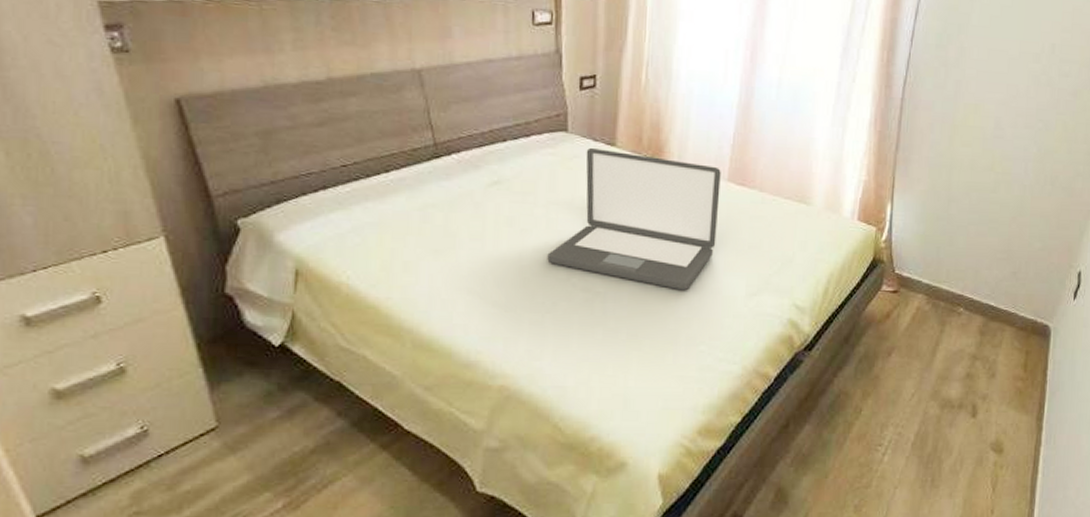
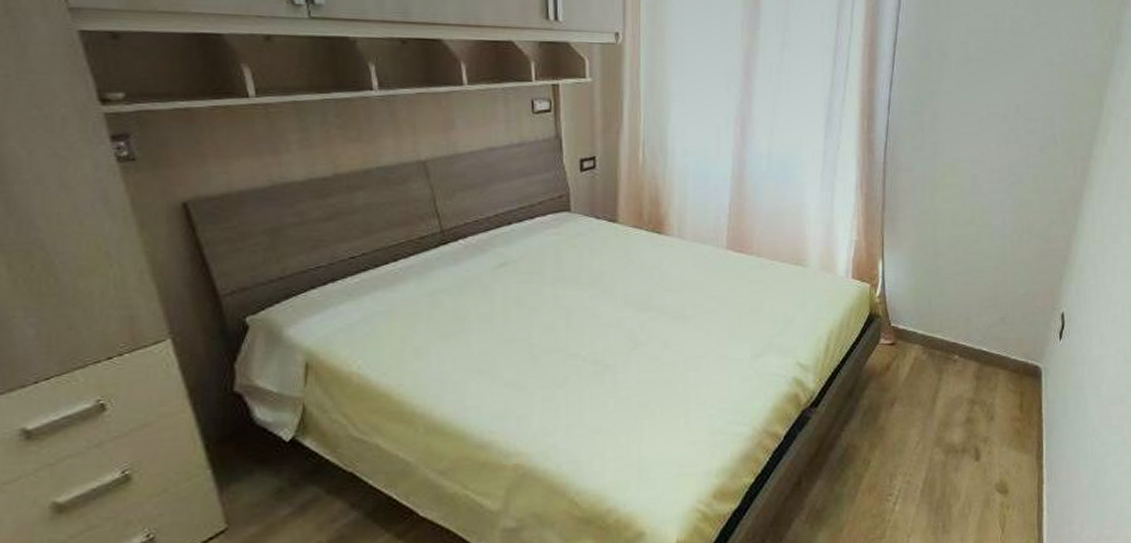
laptop: present [547,148,721,291] -> none [556,226,720,358]

